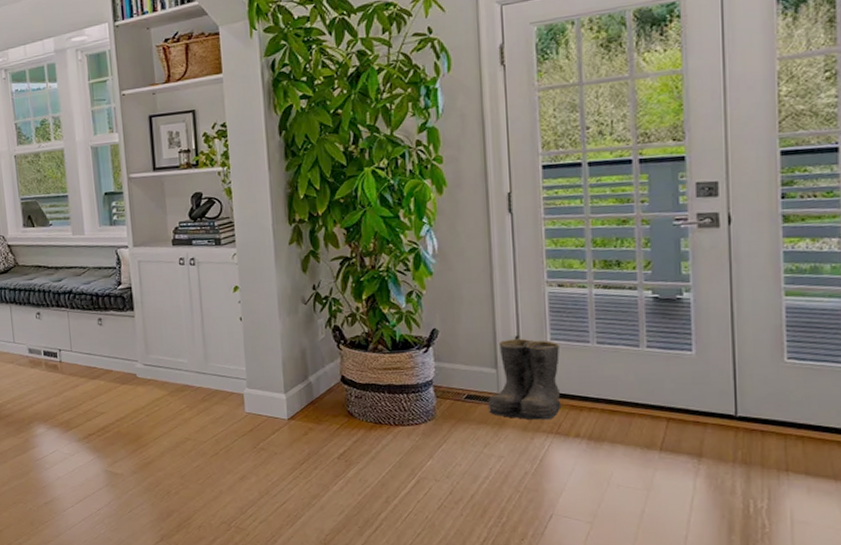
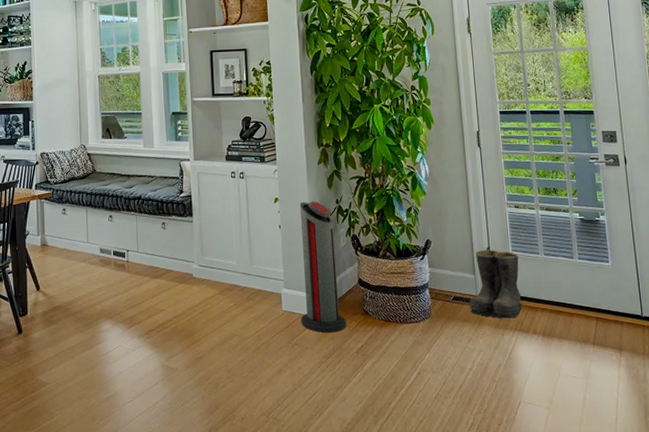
air purifier: none [265,288,325,437] -> present [299,201,346,333]

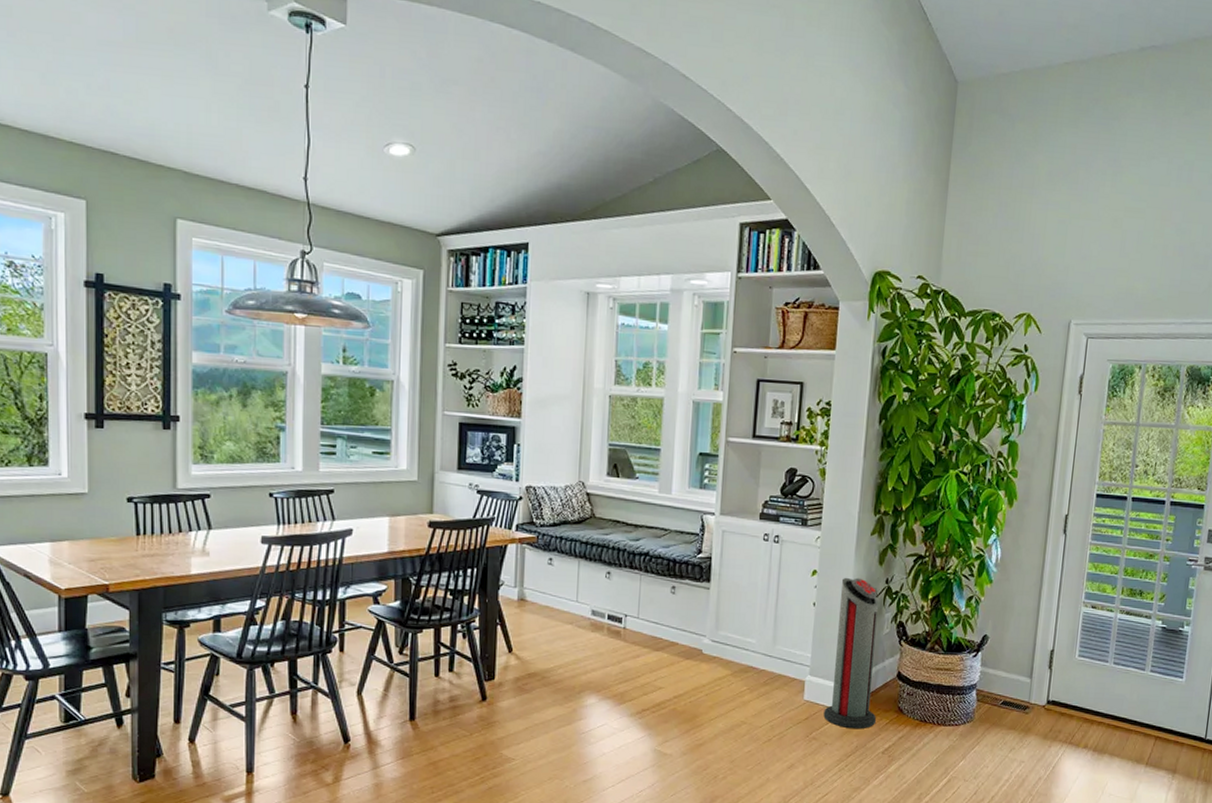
boots: present [470,249,524,319] -> none [1019,651,1085,730]

